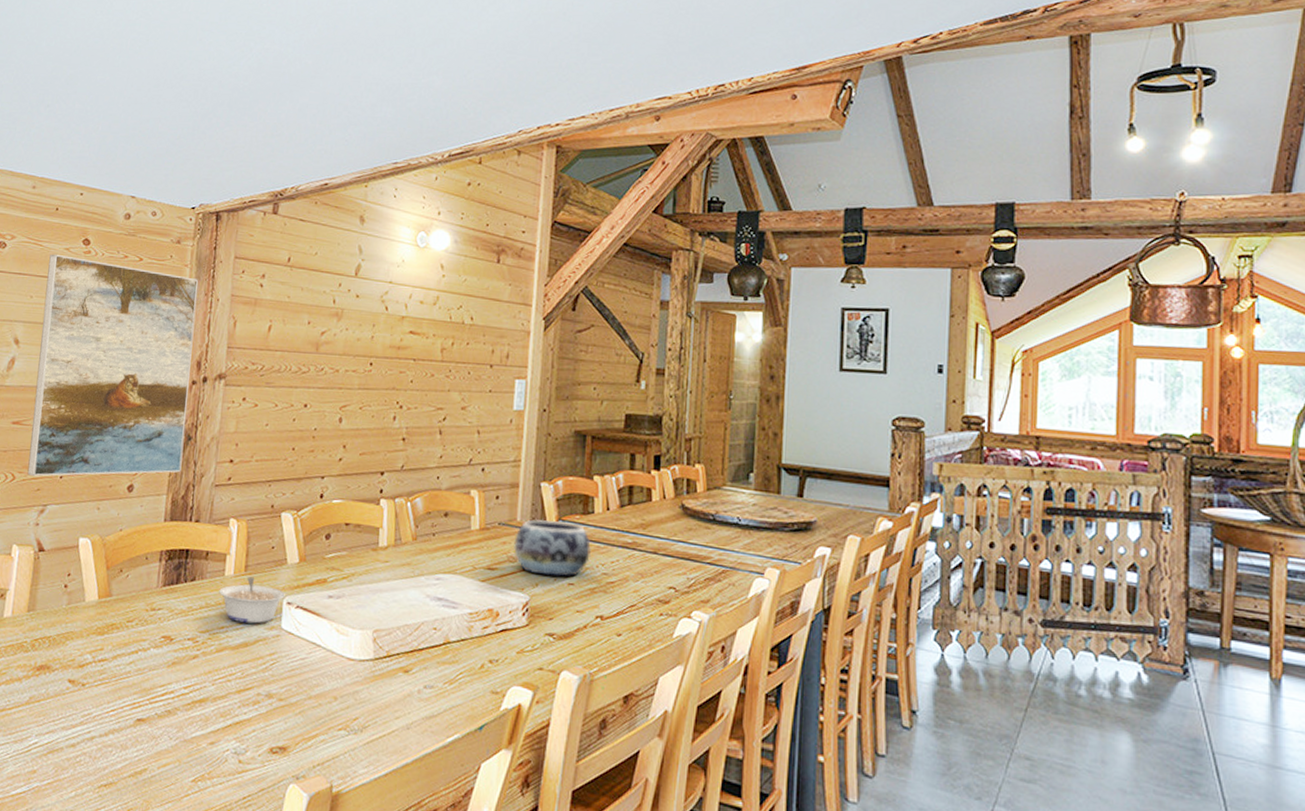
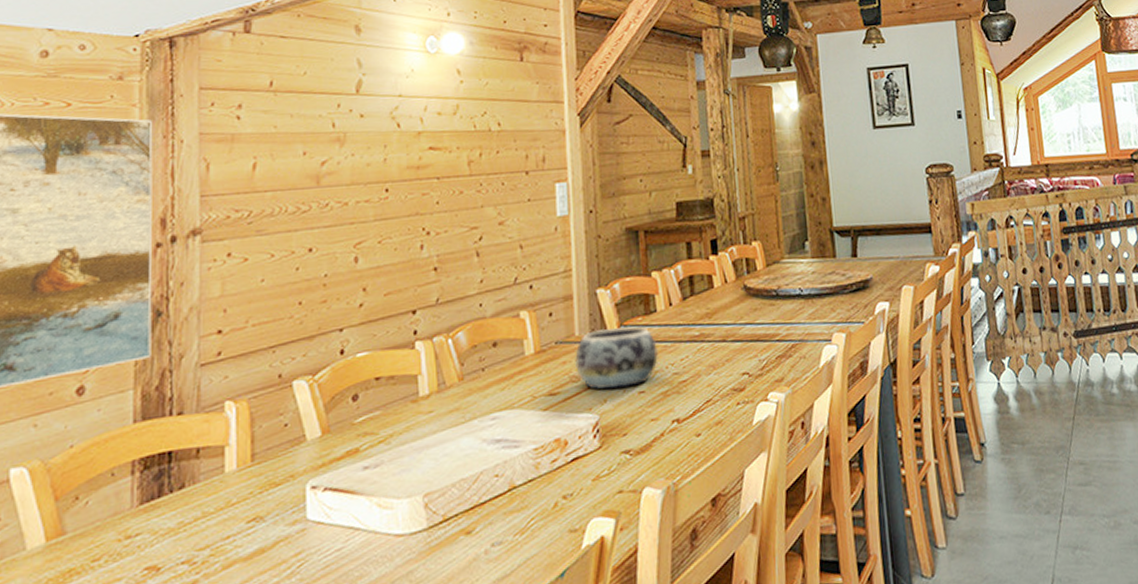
legume: present [219,576,285,624] -> none [219,466,308,526]

